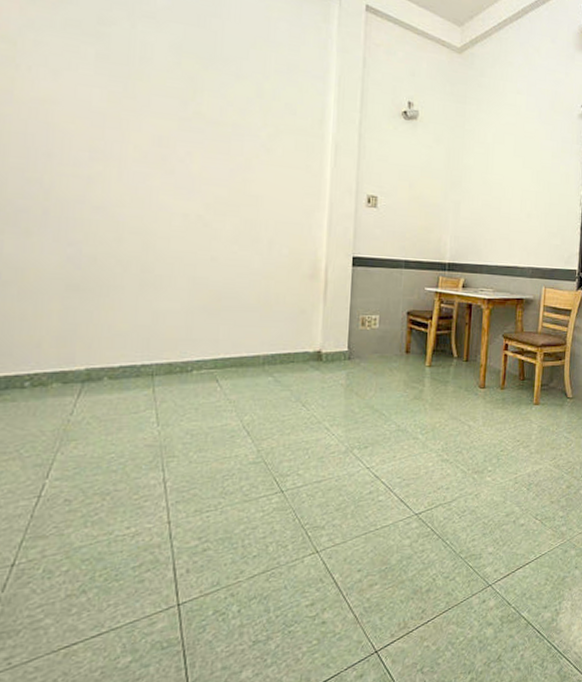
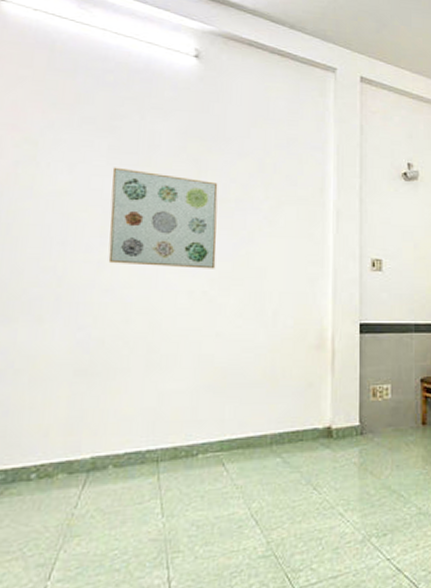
wall art: none [98,78,215,194] -> present [108,167,218,269]

